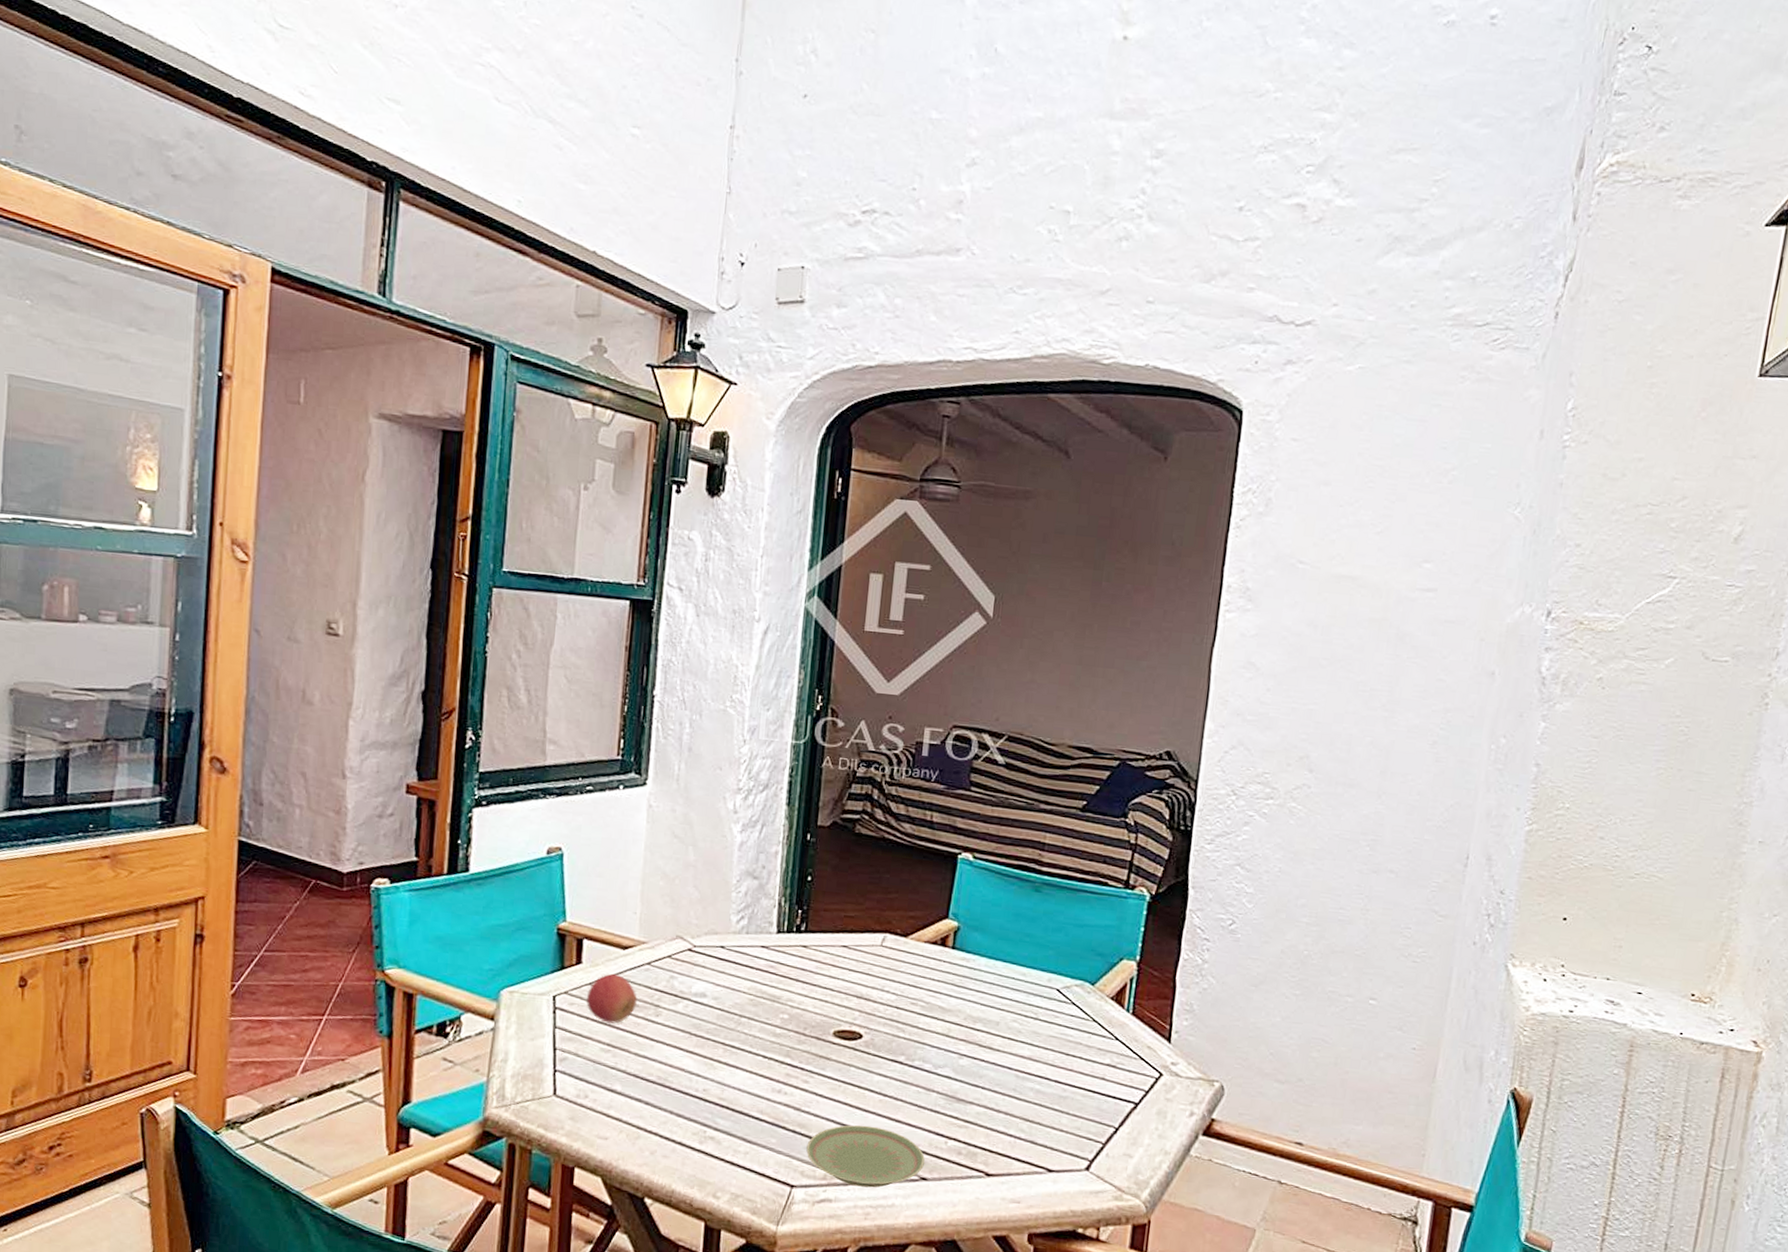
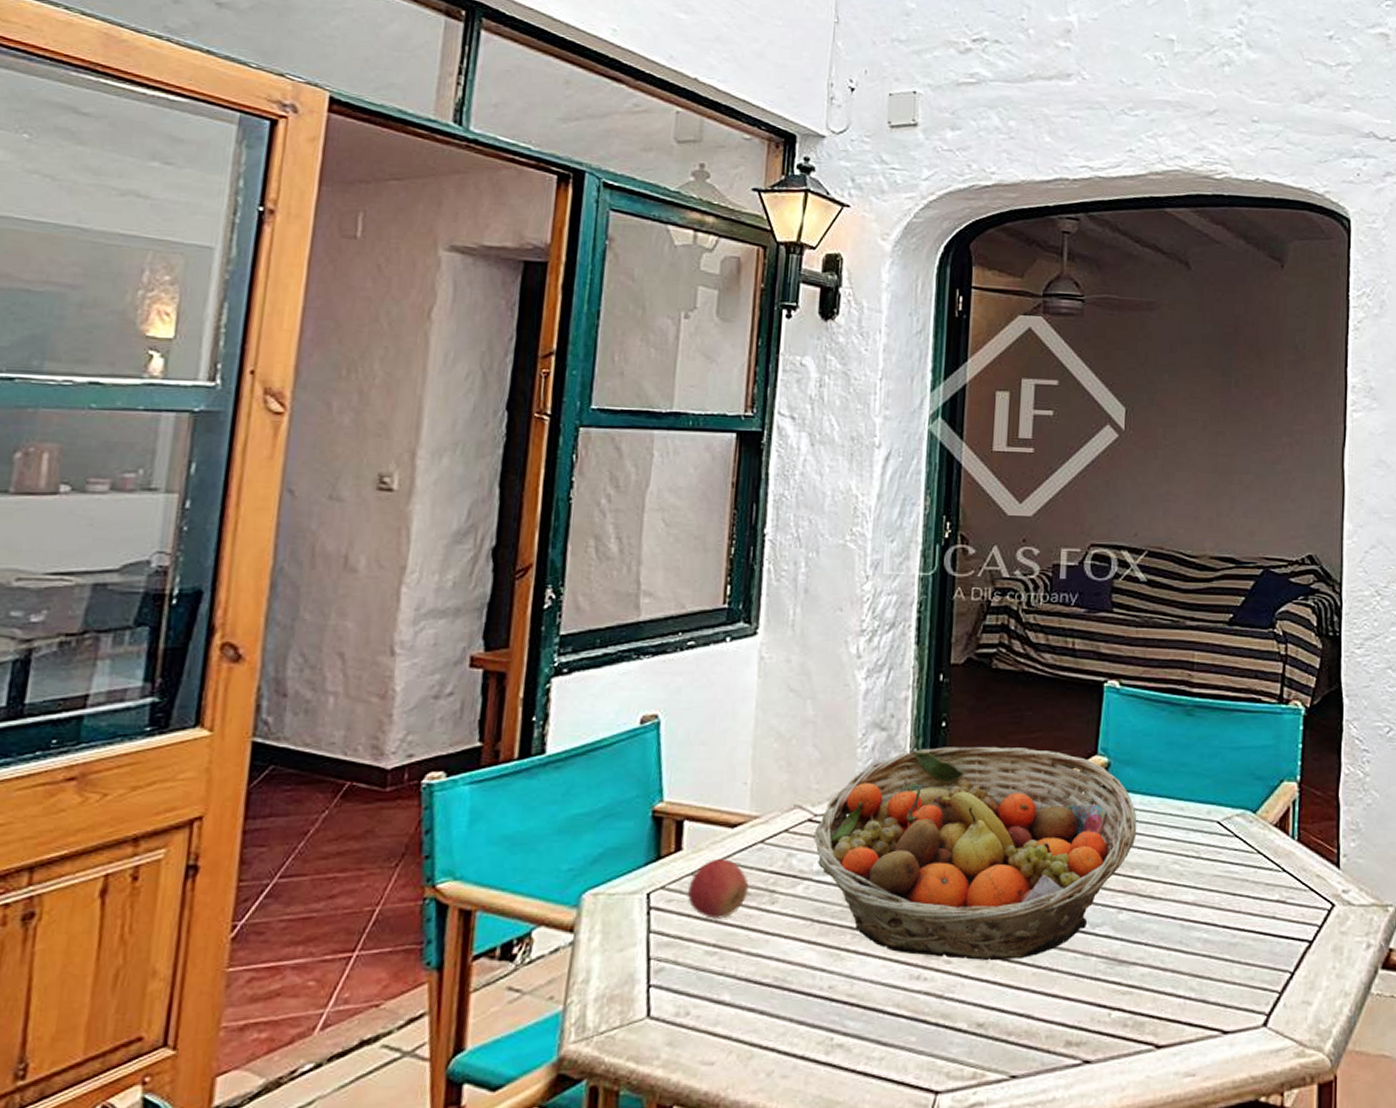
fruit basket: none [692,898,982,1087] -> present [813,746,1137,961]
plate: present [806,1125,925,1188] -> none [951,1006,1087,1082]

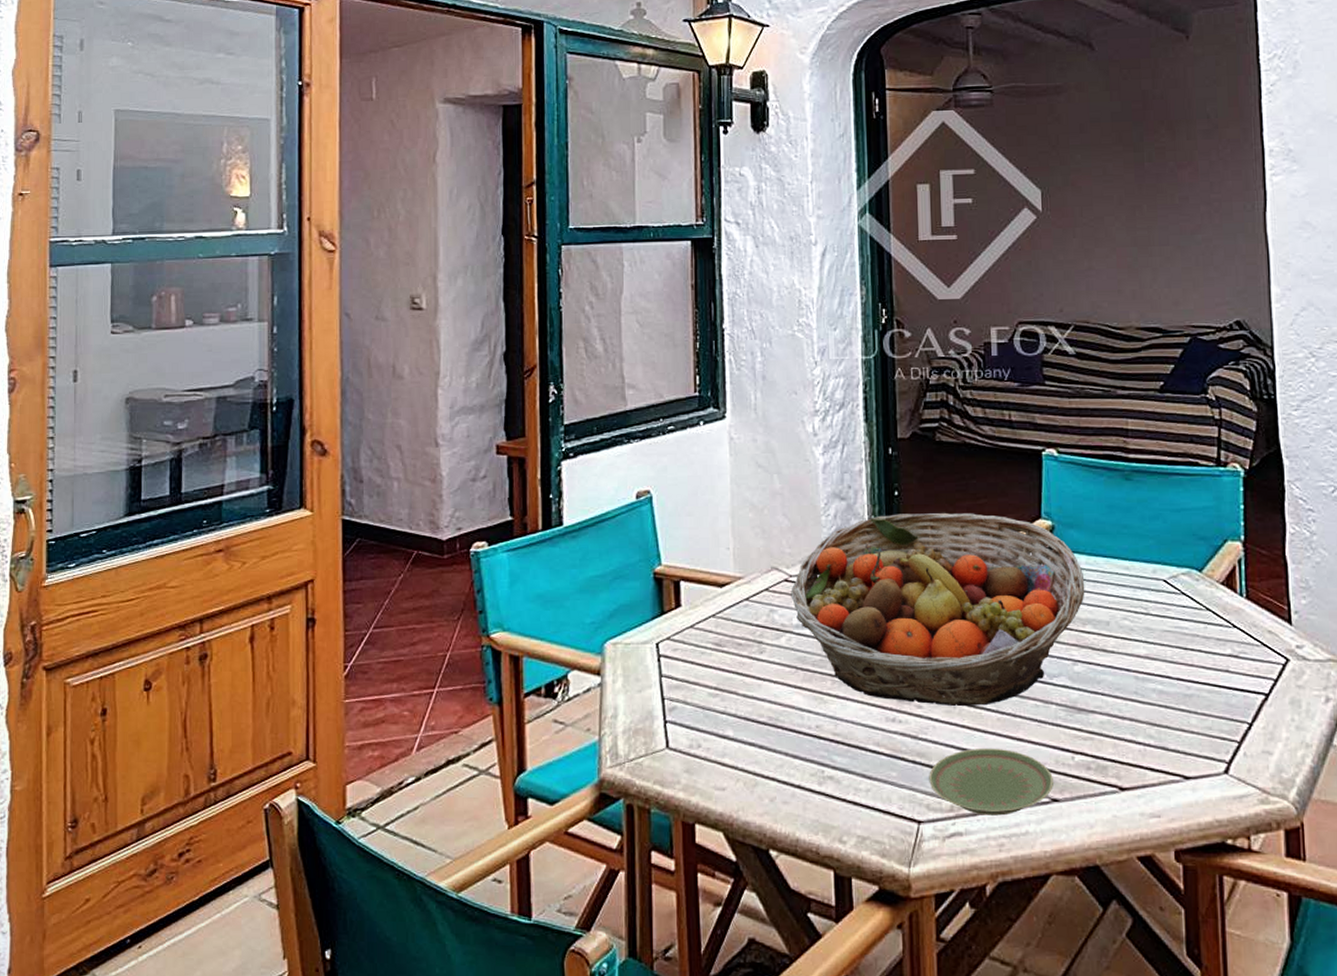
apple: present [686,858,749,919] -> none [689,613,739,666]
plate: none [951,1006,1087,1082] -> present [929,748,1053,816]

